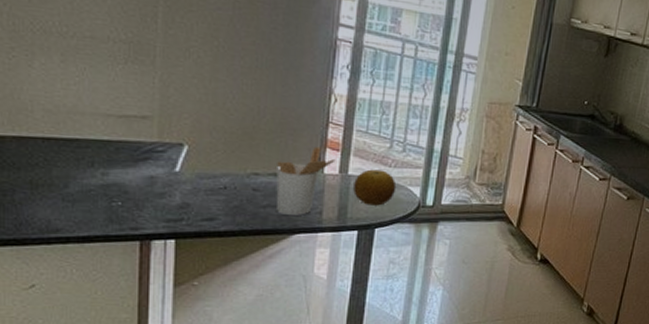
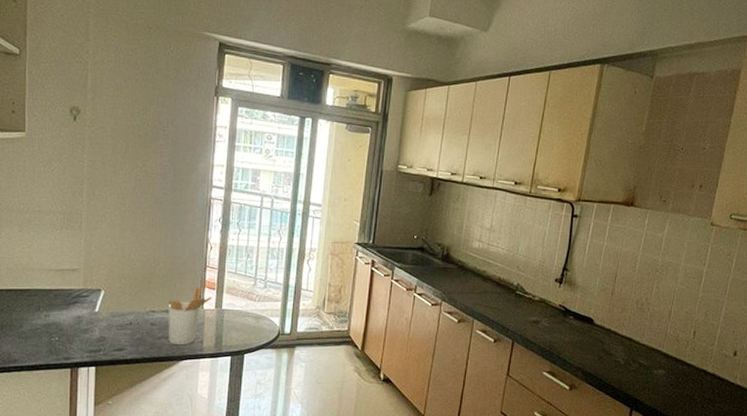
fruit: present [353,169,397,206] -> none [227,304,261,335]

